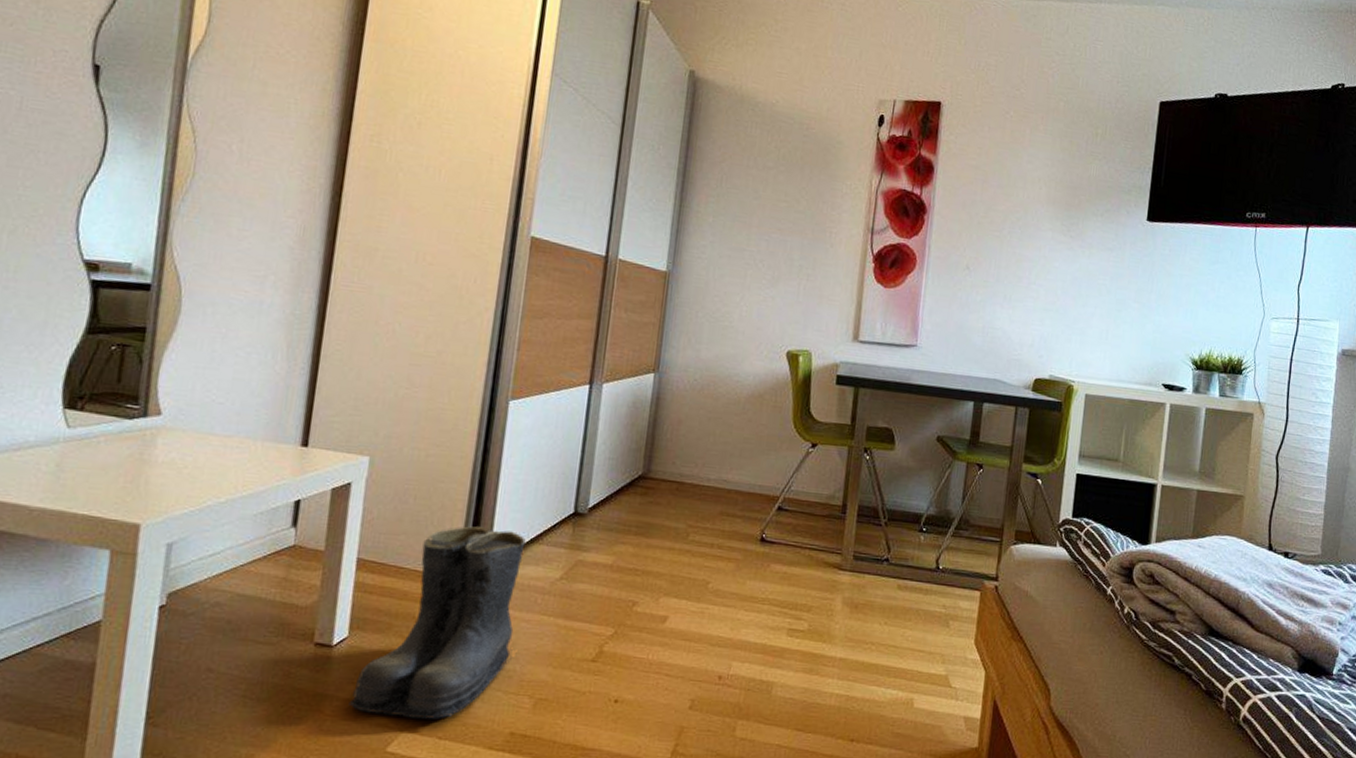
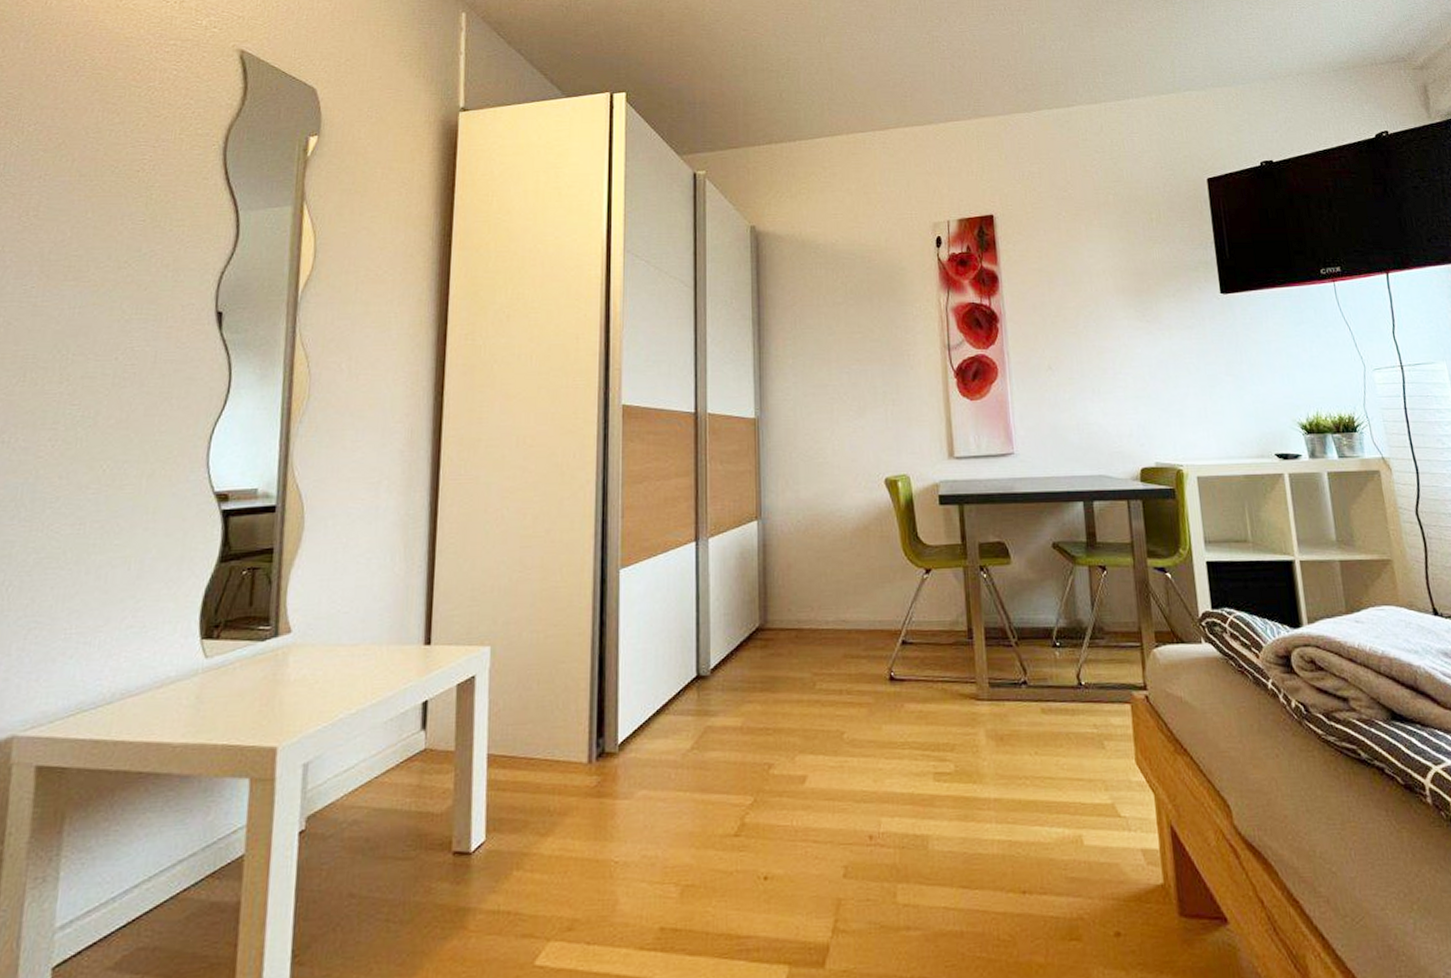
boots: present [348,526,526,719] -> none [492,704,652,925]

